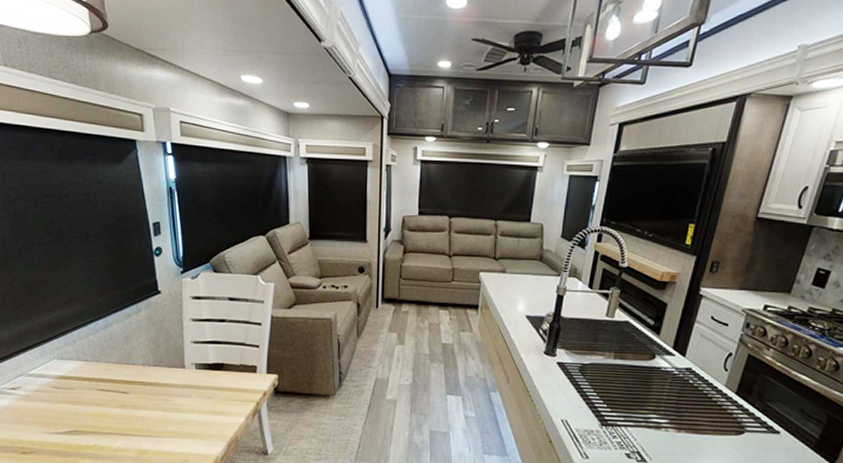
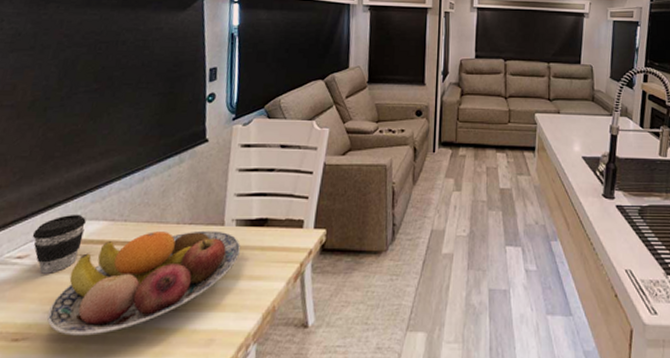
coffee cup: none [20,354,63,403] -> present [32,214,86,274]
fruit bowl: none [46,371,203,453] -> present [47,230,241,336]

